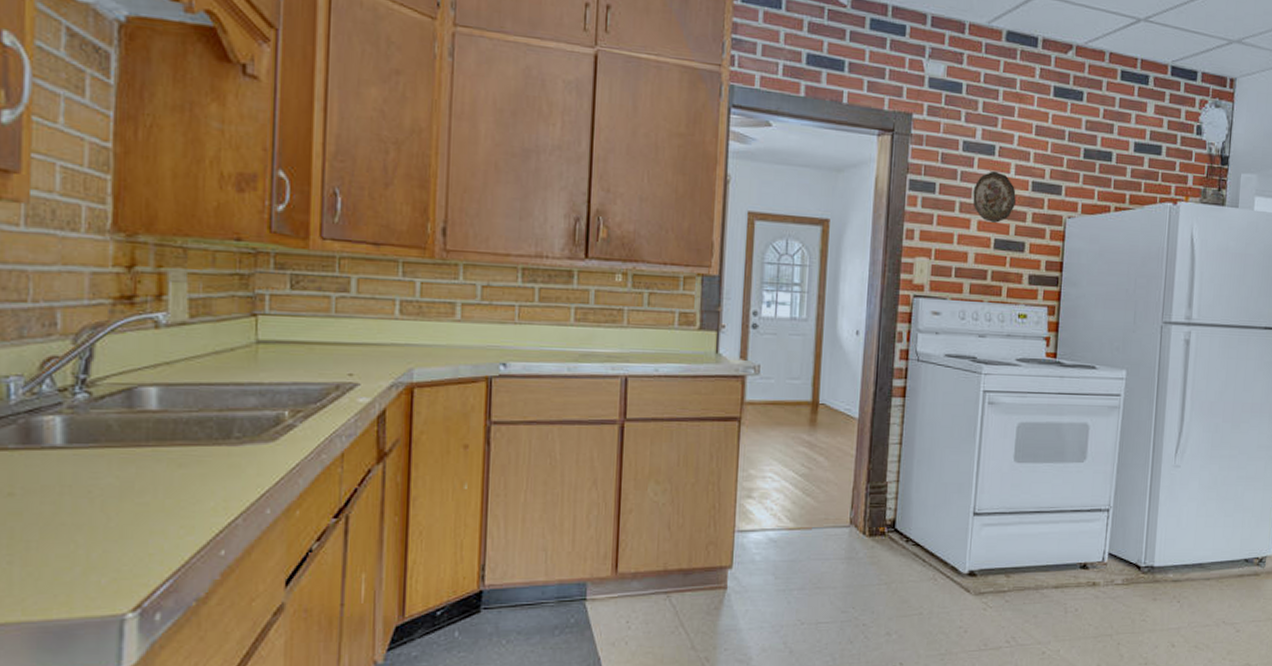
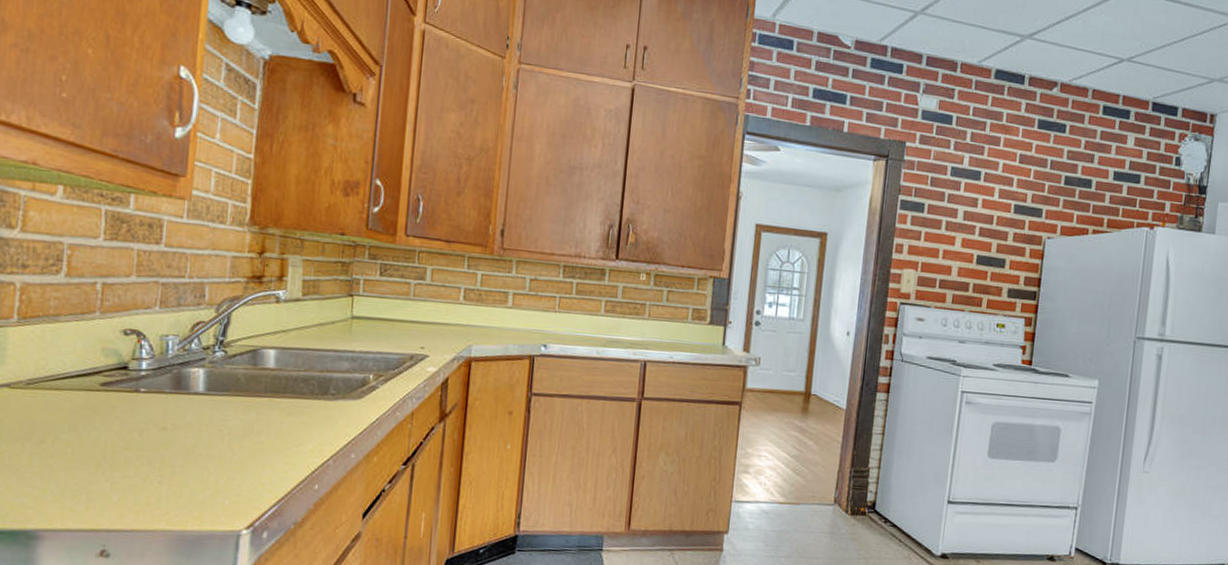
decorative plate: present [973,170,1016,223] -> none [958,194,999,241]

